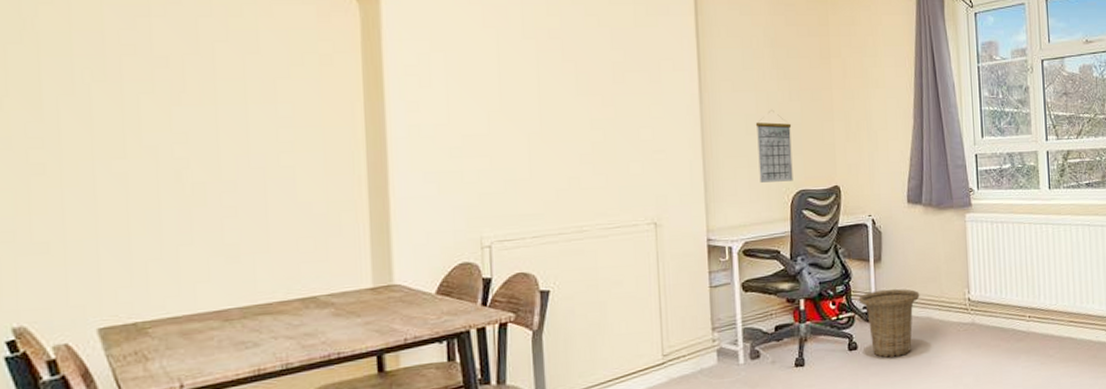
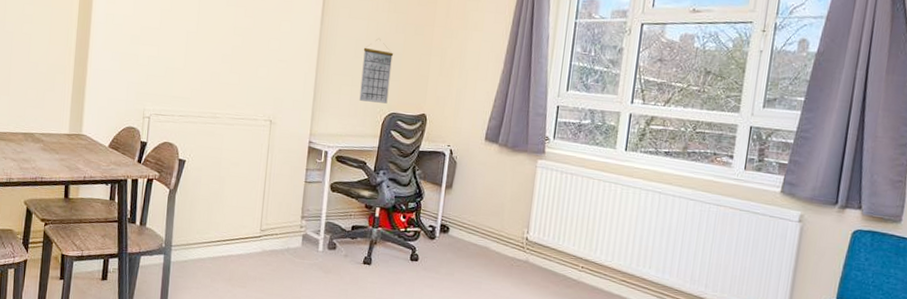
basket: present [858,289,920,358] -> none [426,213,482,276]

